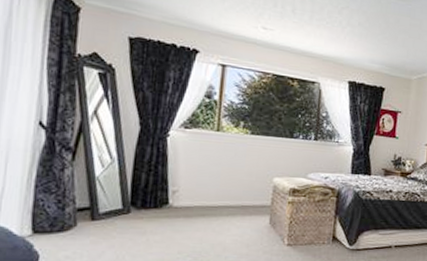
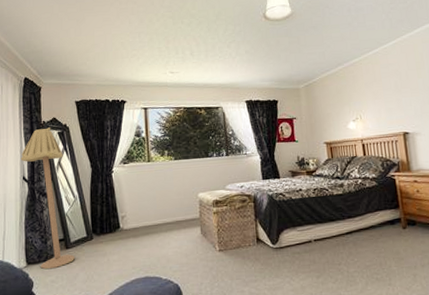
floor lamp: none [38,63,102,242] -> present [20,127,75,270]

